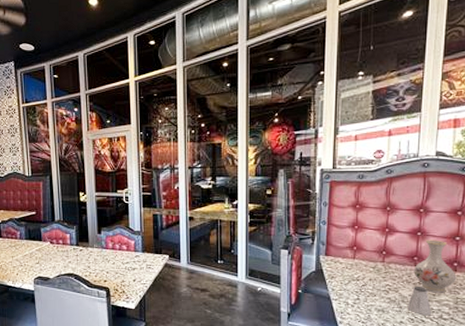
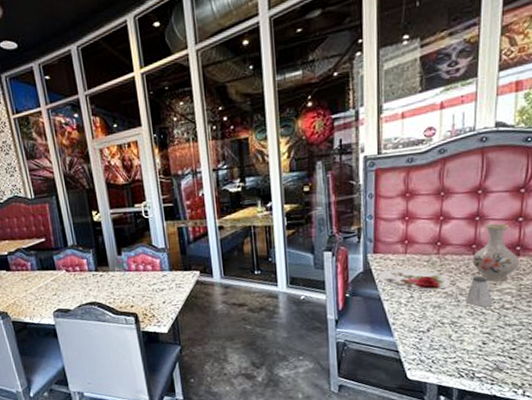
plate: none [329,272,395,295] -> present [378,268,451,291]

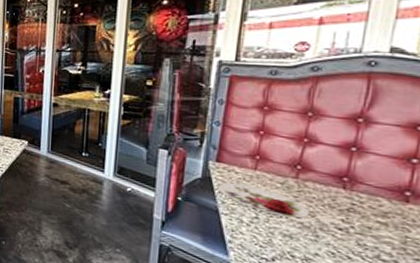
saltshaker: present [465,276,493,307] -> none [327,213,365,252]
vase: present [472,223,520,283] -> none [340,157,408,229]

